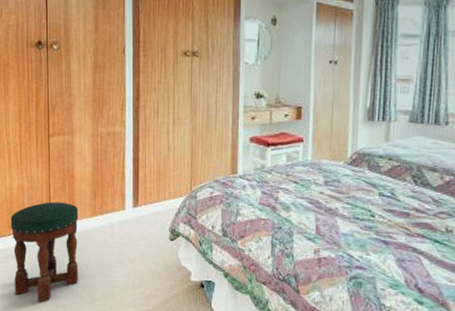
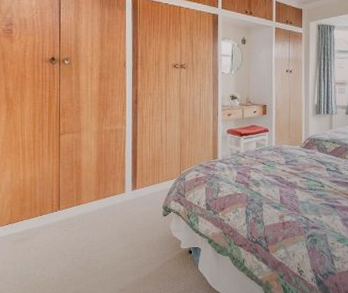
stool: present [10,201,79,303] -> none [23,189,85,278]

